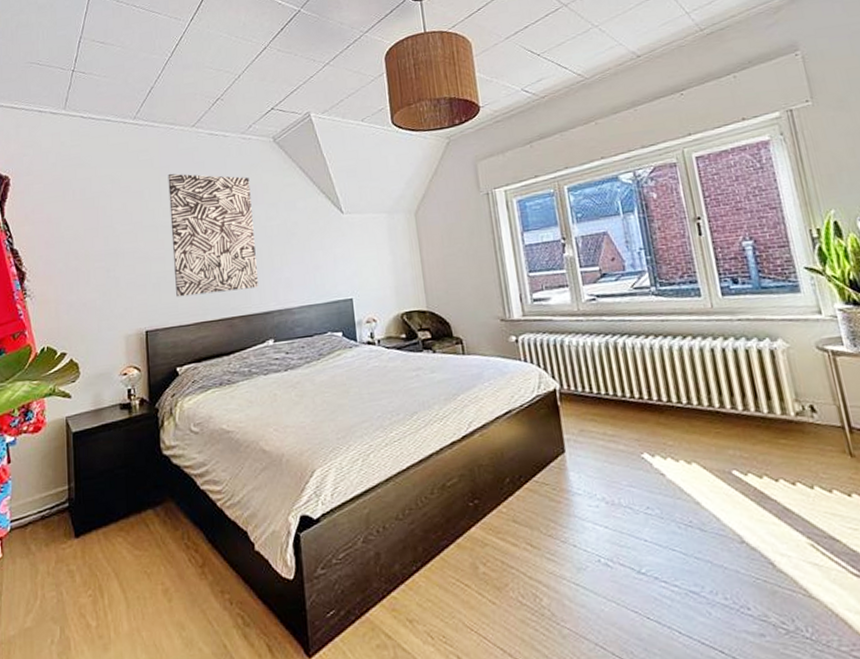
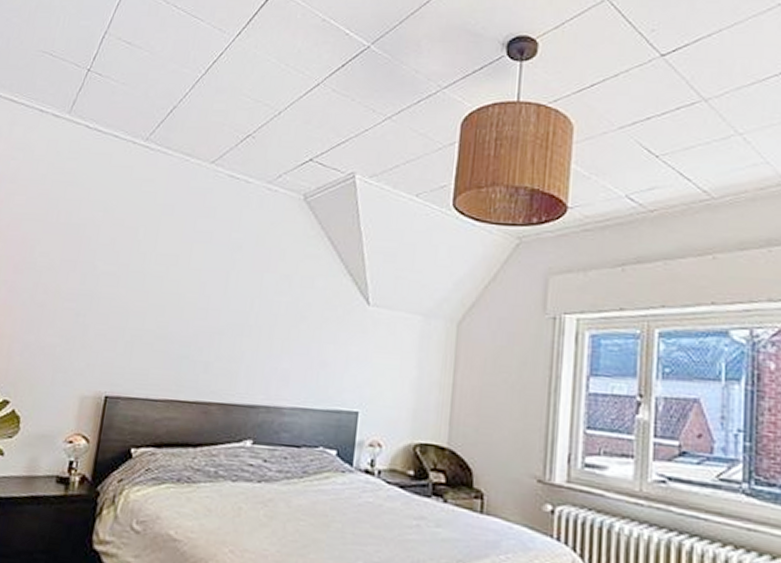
wall art: present [168,173,258,297] -> none [149,213,266,373]

